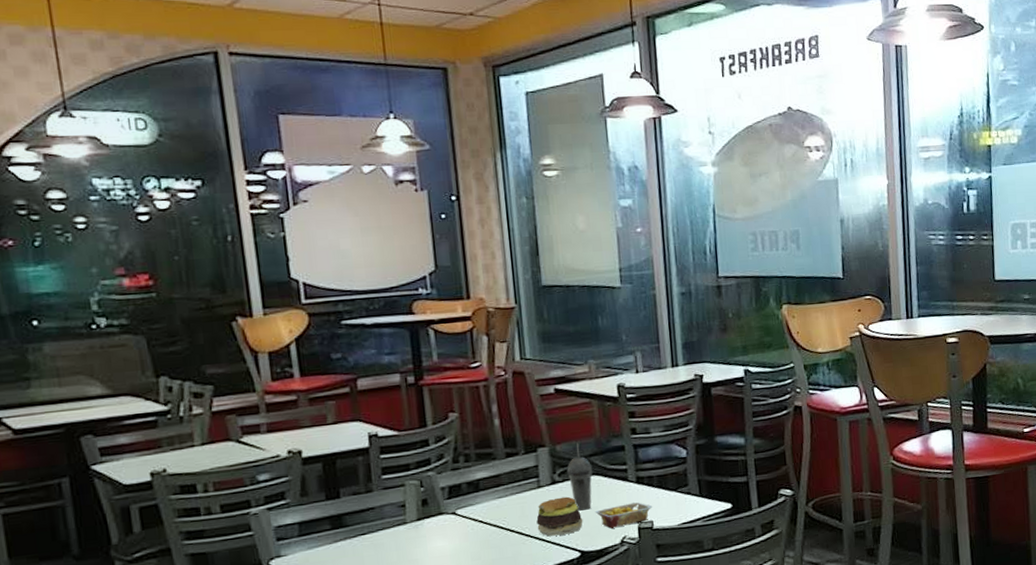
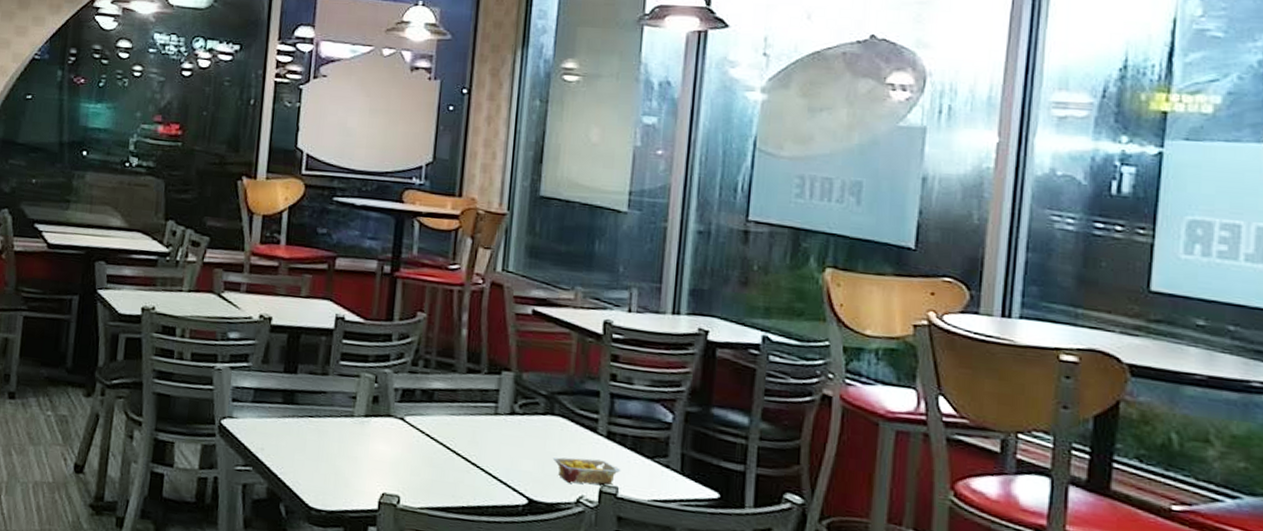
burger: present [536,496,583,536] -> none [486,430,538,476]
beverage cup: present [567,441,593,511] -> none [529,374,559,454]

